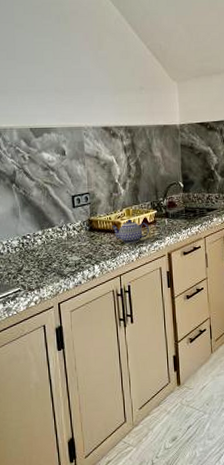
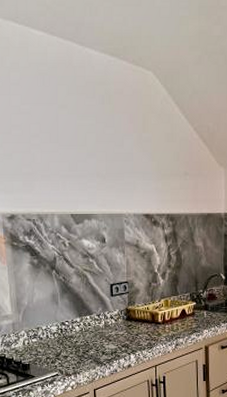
teapot: present [112,219,150,244] -> none [149,310,188,335]

